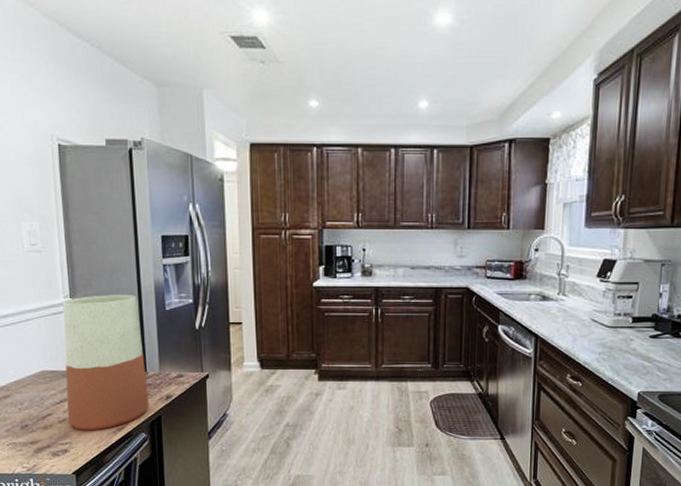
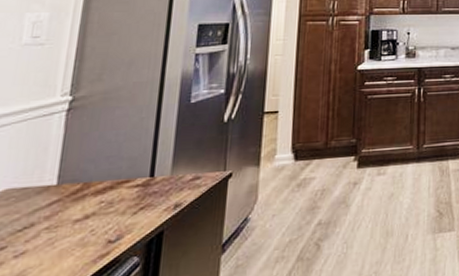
vase: present [62,295,149,431] -> none [28,88,157,266]

